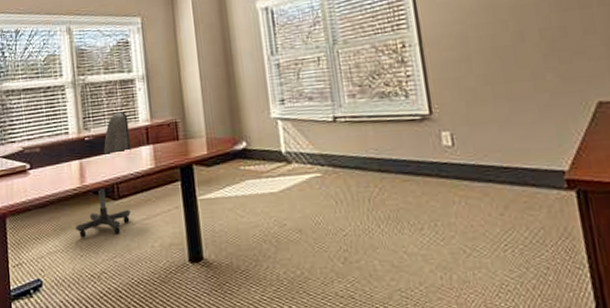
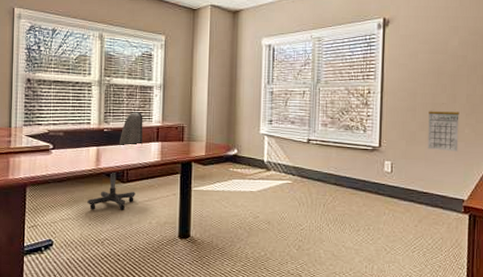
calendar: none [489,45,542,109] -> present [427,103,459,152]

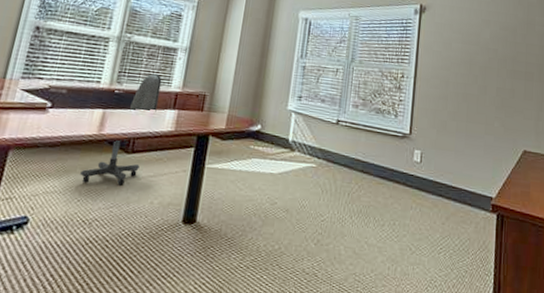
calendar: present [427,103,459,152] -> none [458,94,490,146]

